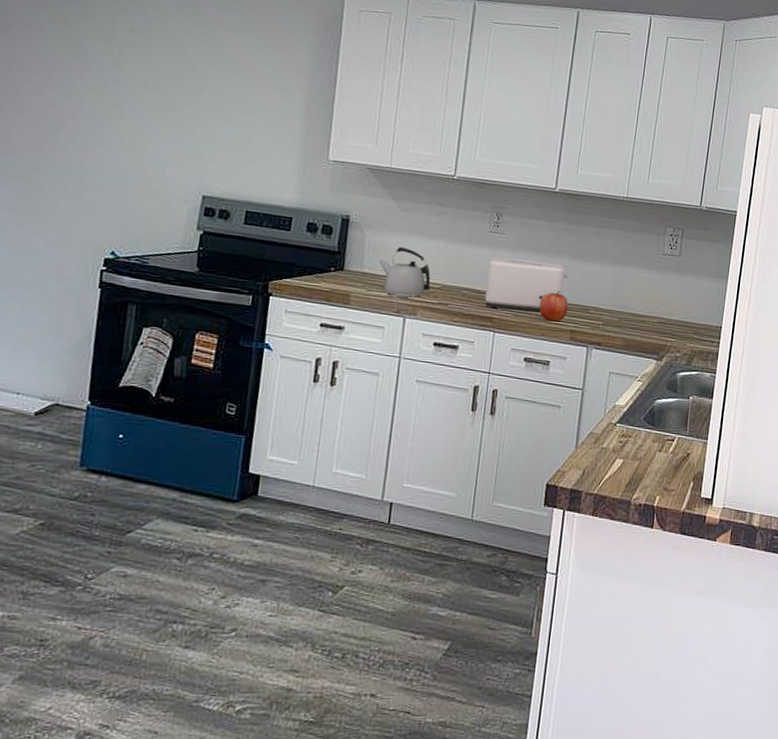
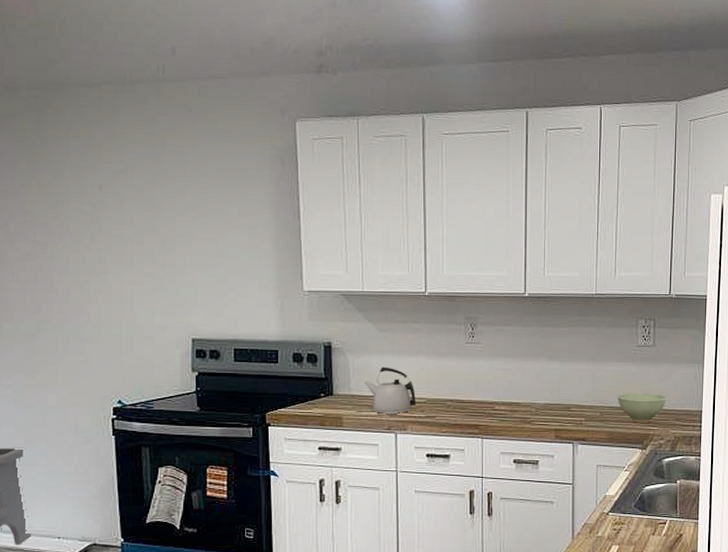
toaster: present [483,256,569,313] -> none [468,365,547,415]
fruit: present [539,290,569,322] -> none [522,392,550,423]
bowl: none [637,301,688,334] -> present [617,393,668,423]

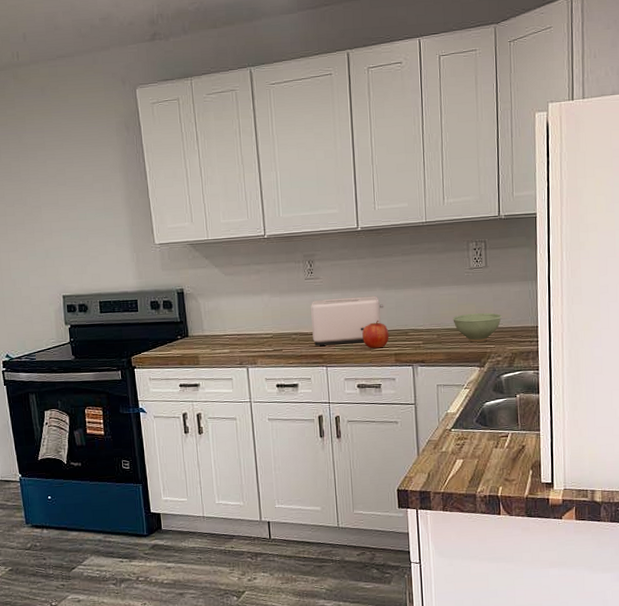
kettle: present [364,366,417,415] -> none [215,307,264,351]
toaster: none [468,365,547,415] -> present [310,295,384,346]
fruit: none [522,392,550,423] -> present [362,320,389,349]

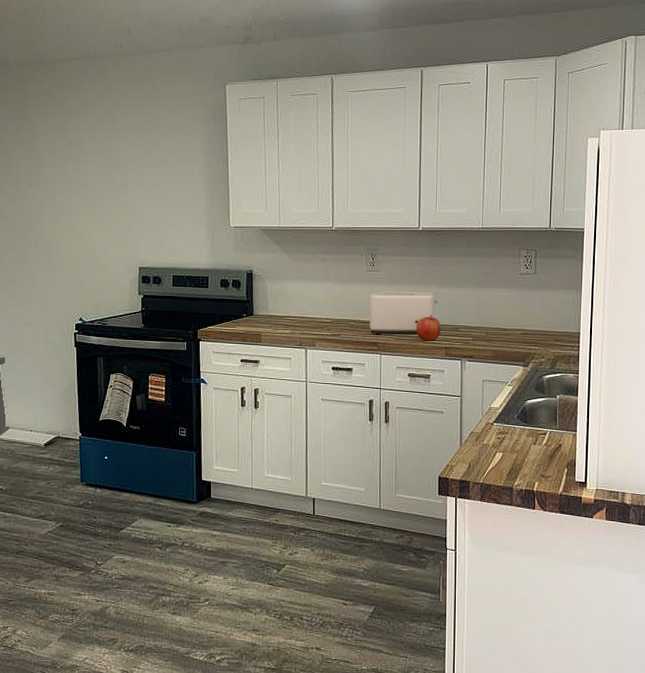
bowl: present [453,312,503,343] -> none [501,316,548,343]

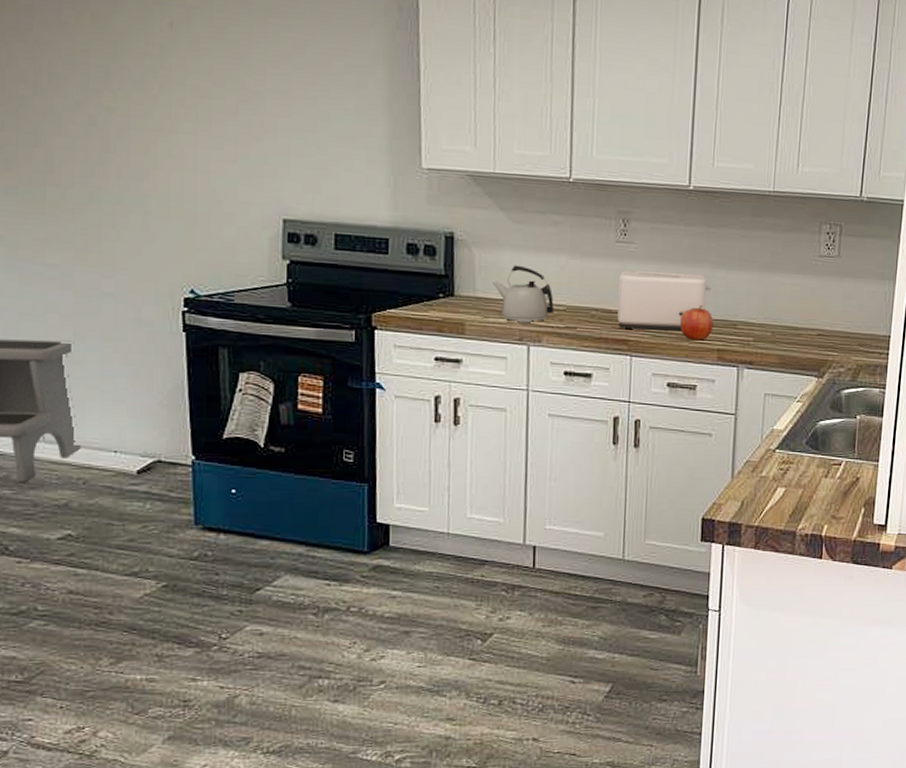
kettle: none [280,291,324,333] -> present [492,265,555,323]

